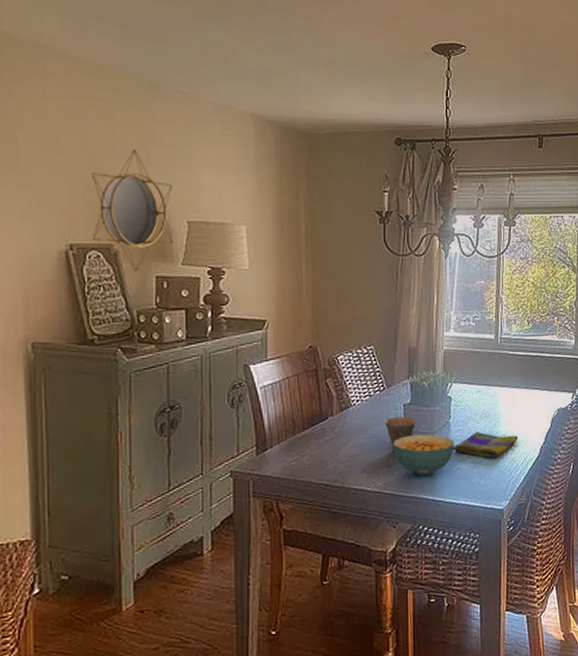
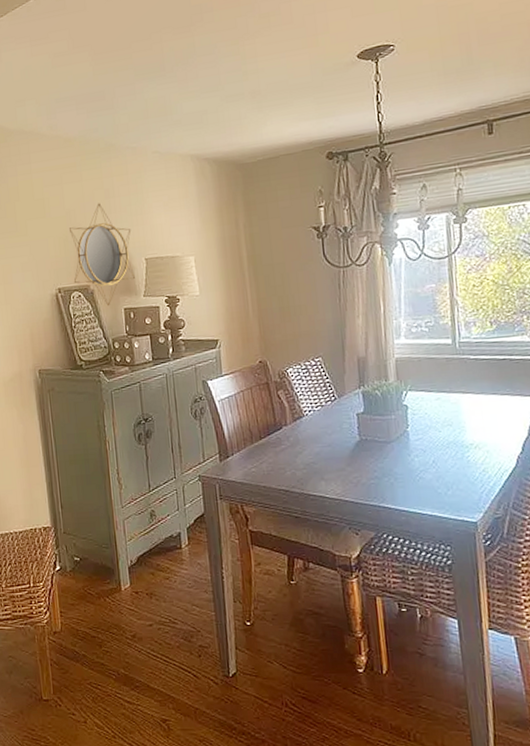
cup: present [384,416,416,451] -> none [338,425,371,460]
cereal bowl: present [392,434,454,476] -> none [348,443,415,485]
dish towel: present [453,431,519,458] -> none [413,440,489,468]

